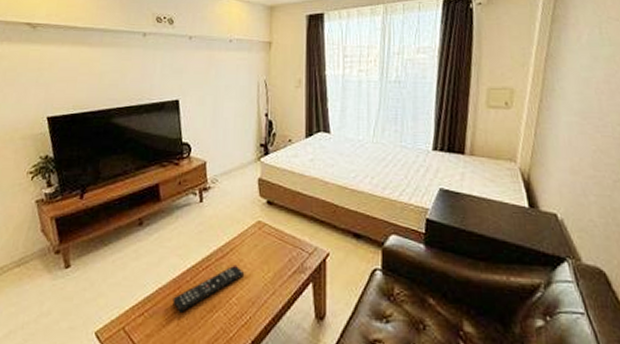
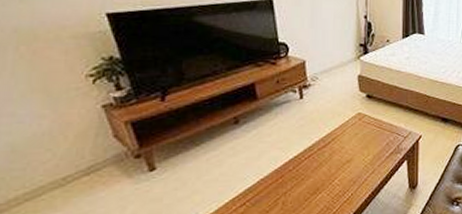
remote control: present [173,265,245,312] -> none [275,152,346,198]

